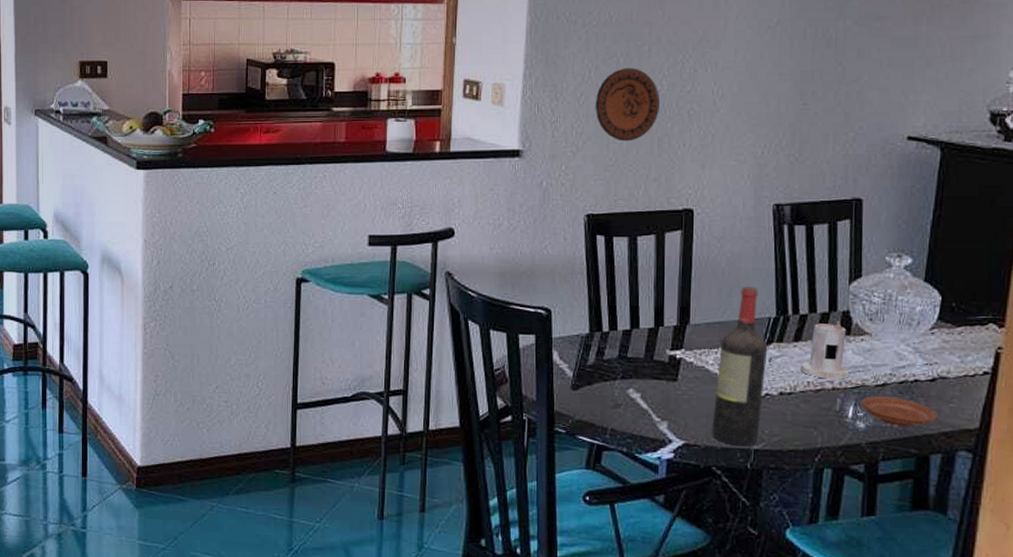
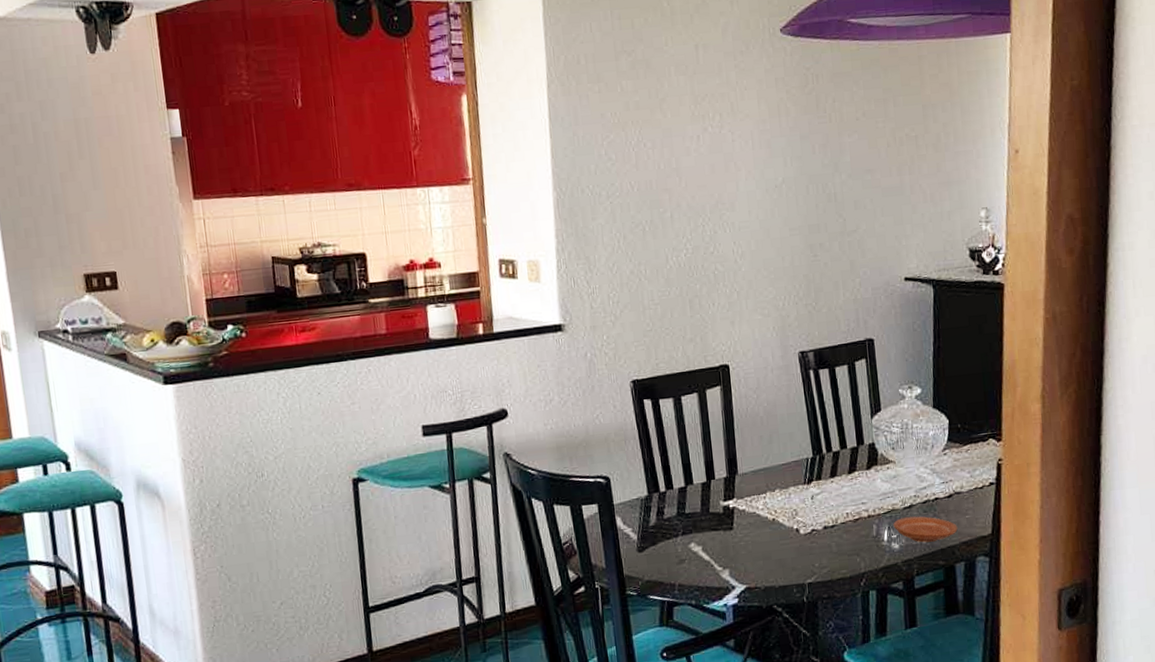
decorative plate: present [595,68,660,142] -> none [627,234,687,307]
wine bottle: present [712,286,768,446] -> none [767,431,810,582]
candle: present [800,320,849,379] -> none [839,453,881,509]

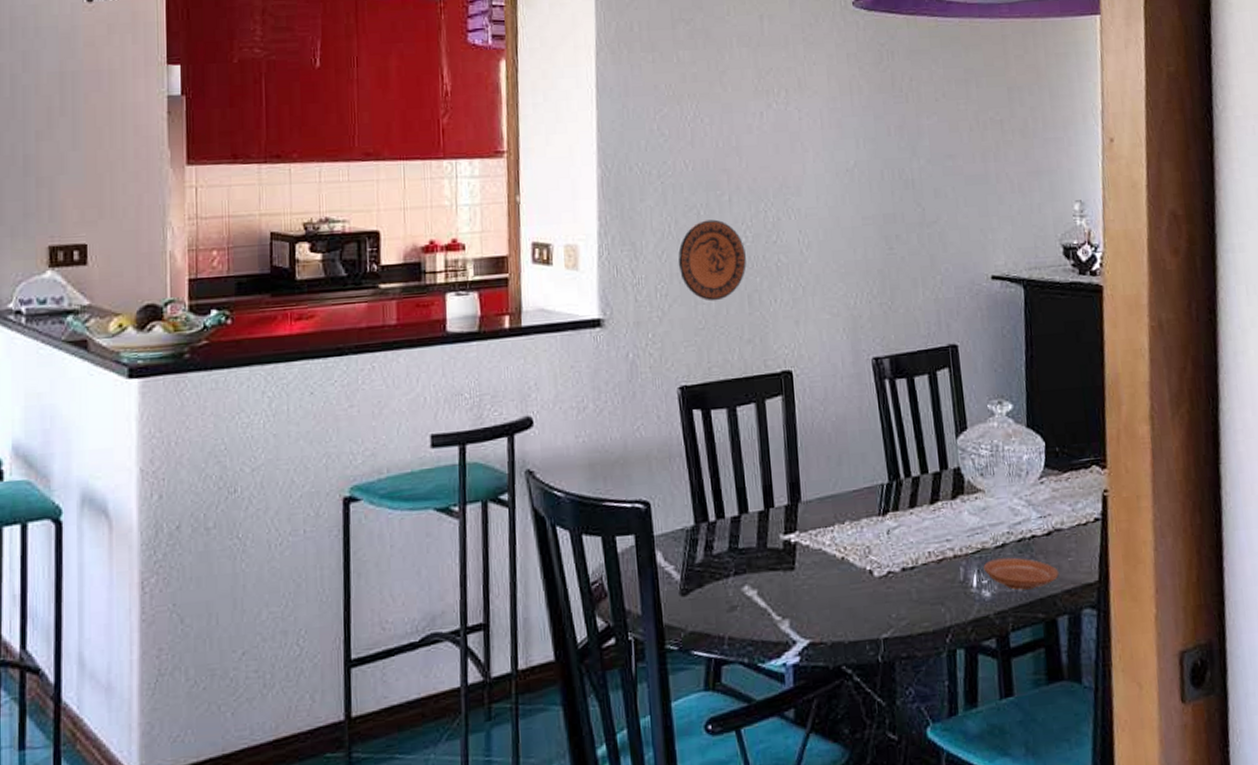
decorative plate: none [627,234,687,307] -> present [678,219,746,302]

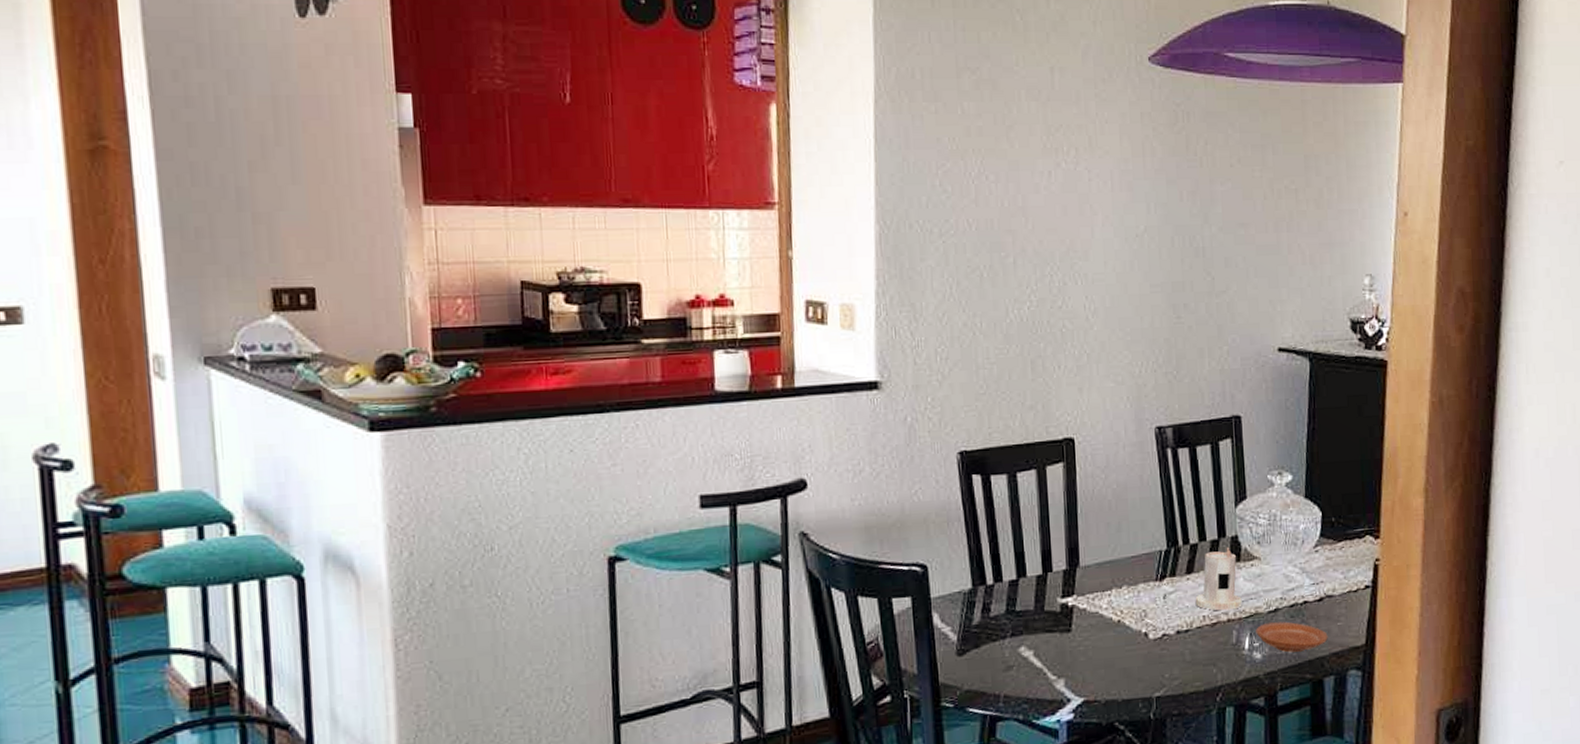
decorative plate: present [678,219,746,302] -> none [959,282,1030,366]
candle: none [919,479,968,547] -> present [1195,546,1242,611]

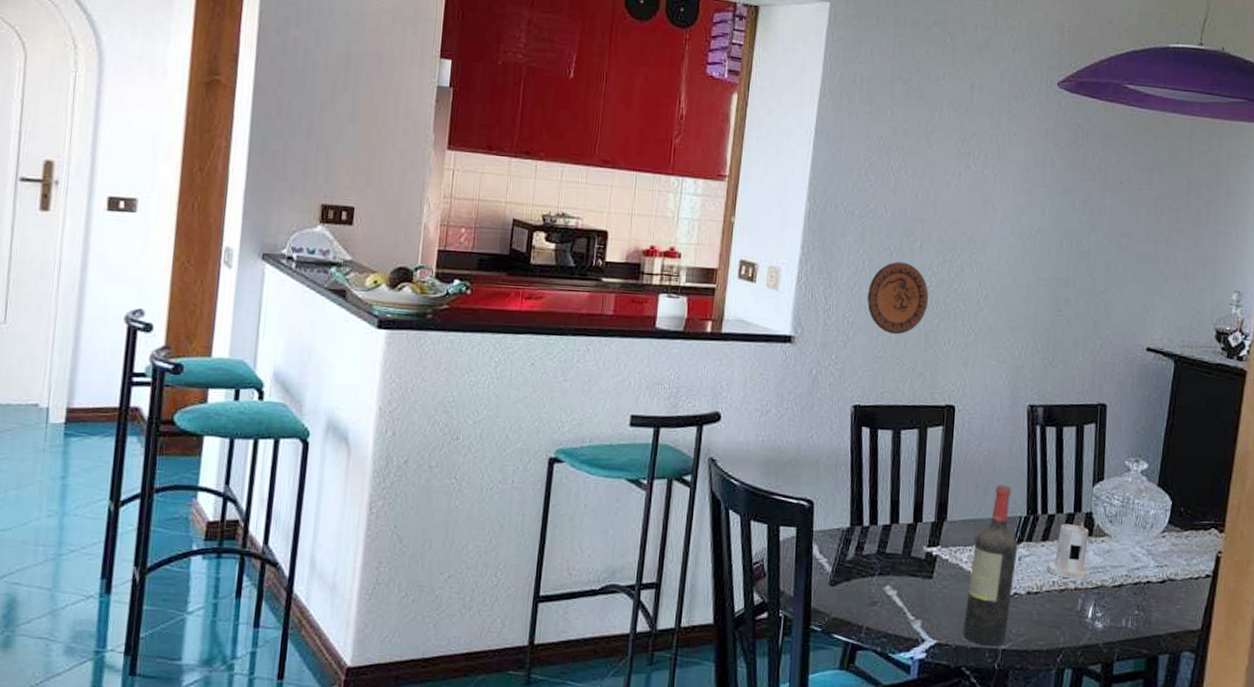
decorative plate: none [959,282,1030,366] -> present [867,261,928,335]
wine bottle: none [1111,518,1162,695] -> present [963,485,1018,646]
plate: present [1256,621,1328,653] -> none [1099,596,1167,627]

